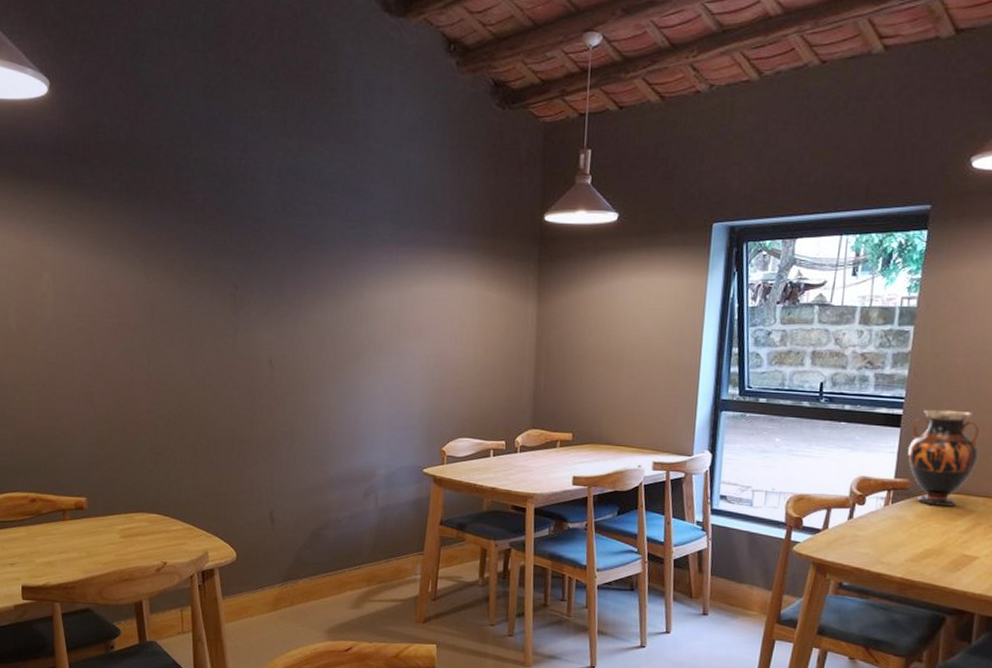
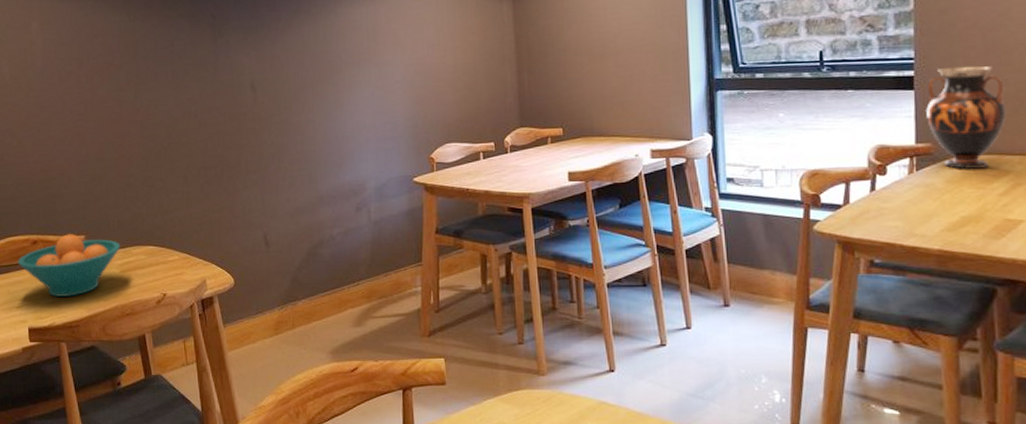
fruit bowl: none [14,495,123,558] -> present [18,234,121,297]

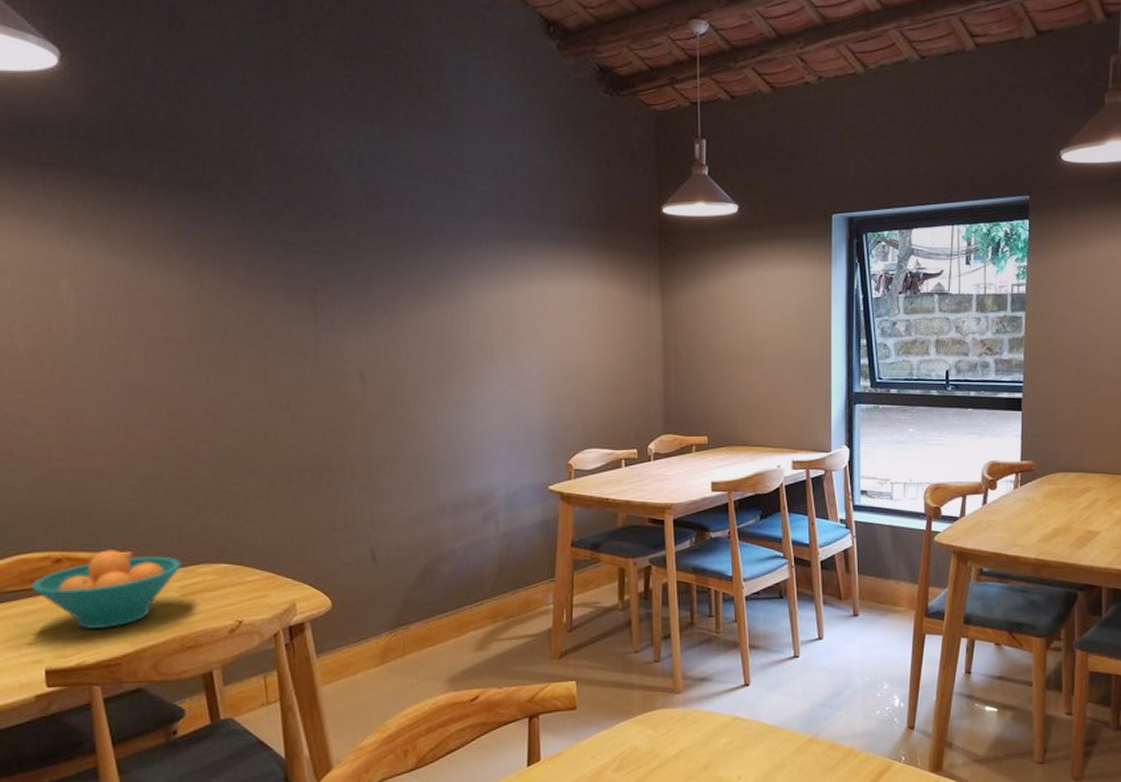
vase: present [926,65,1007,169] -> none [1030,391,1092,485]

